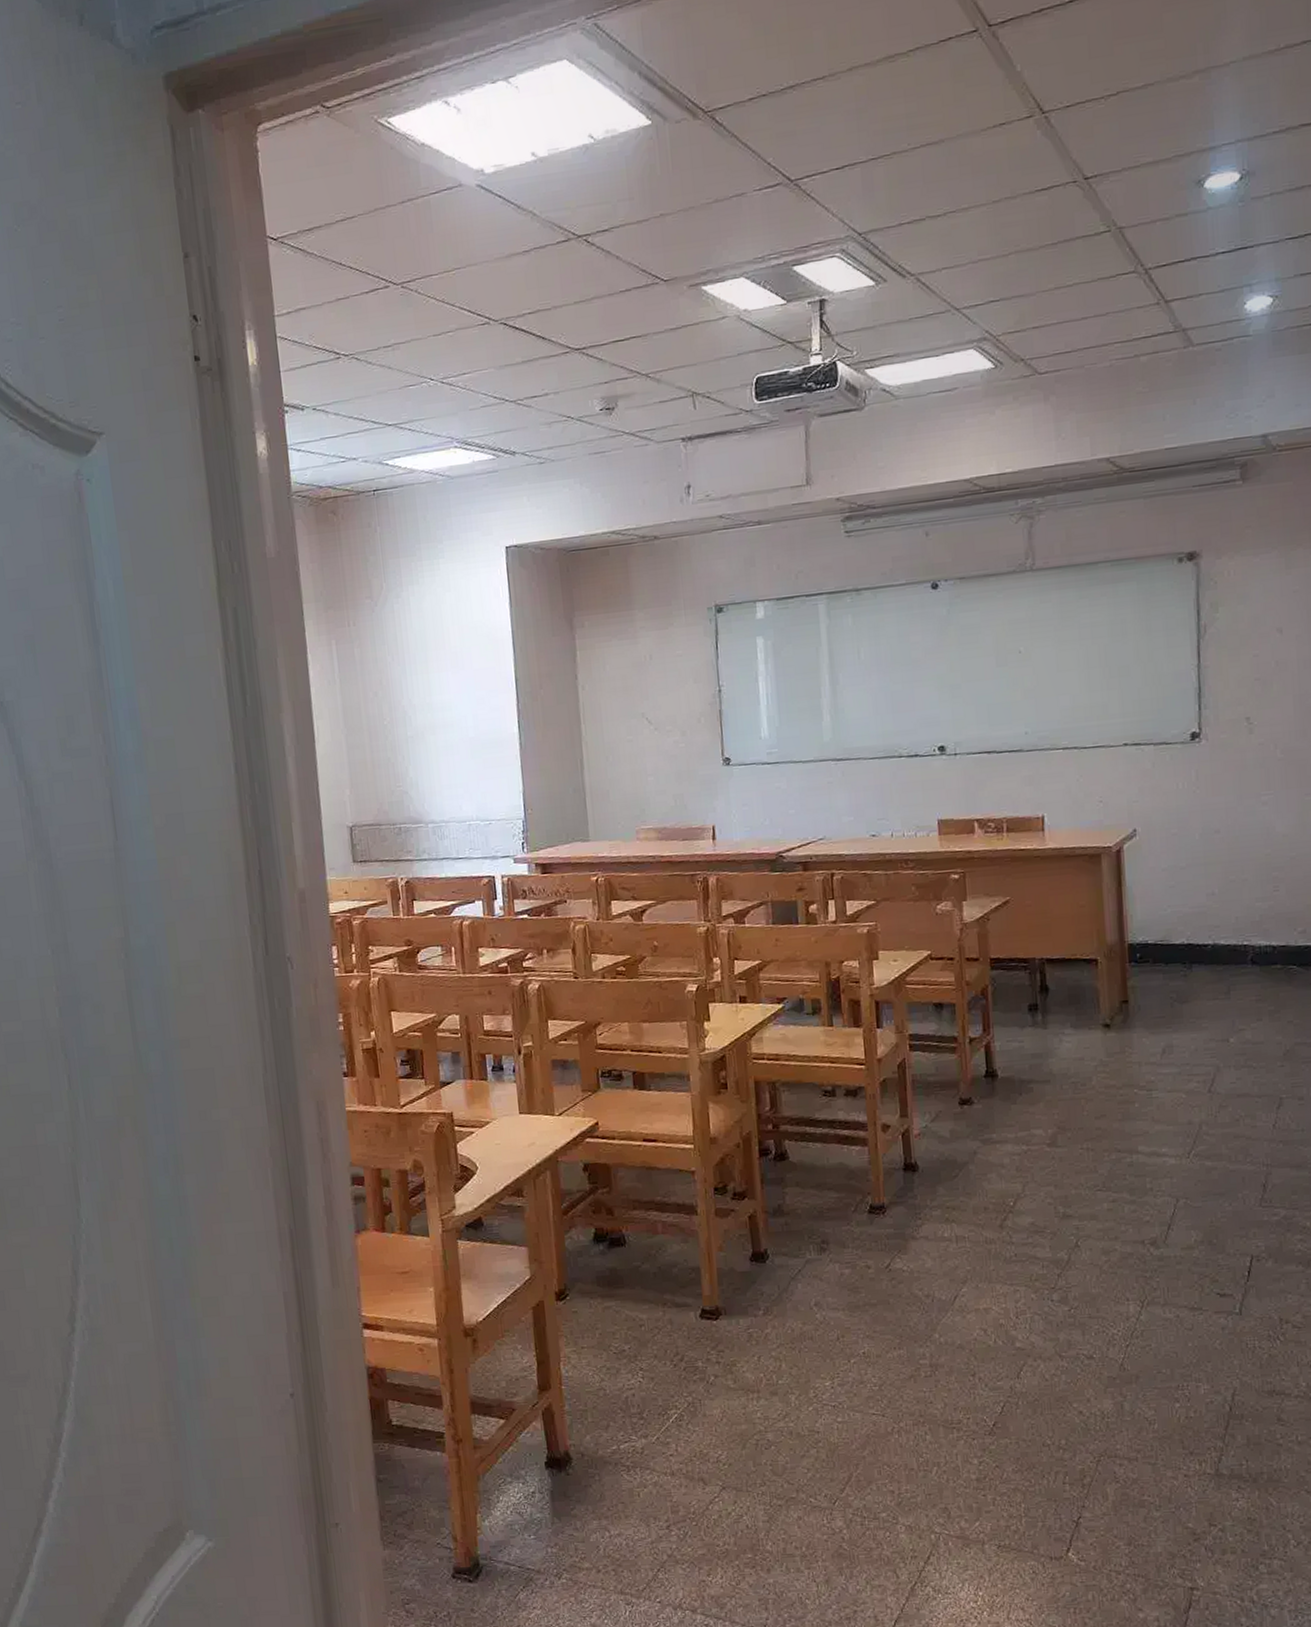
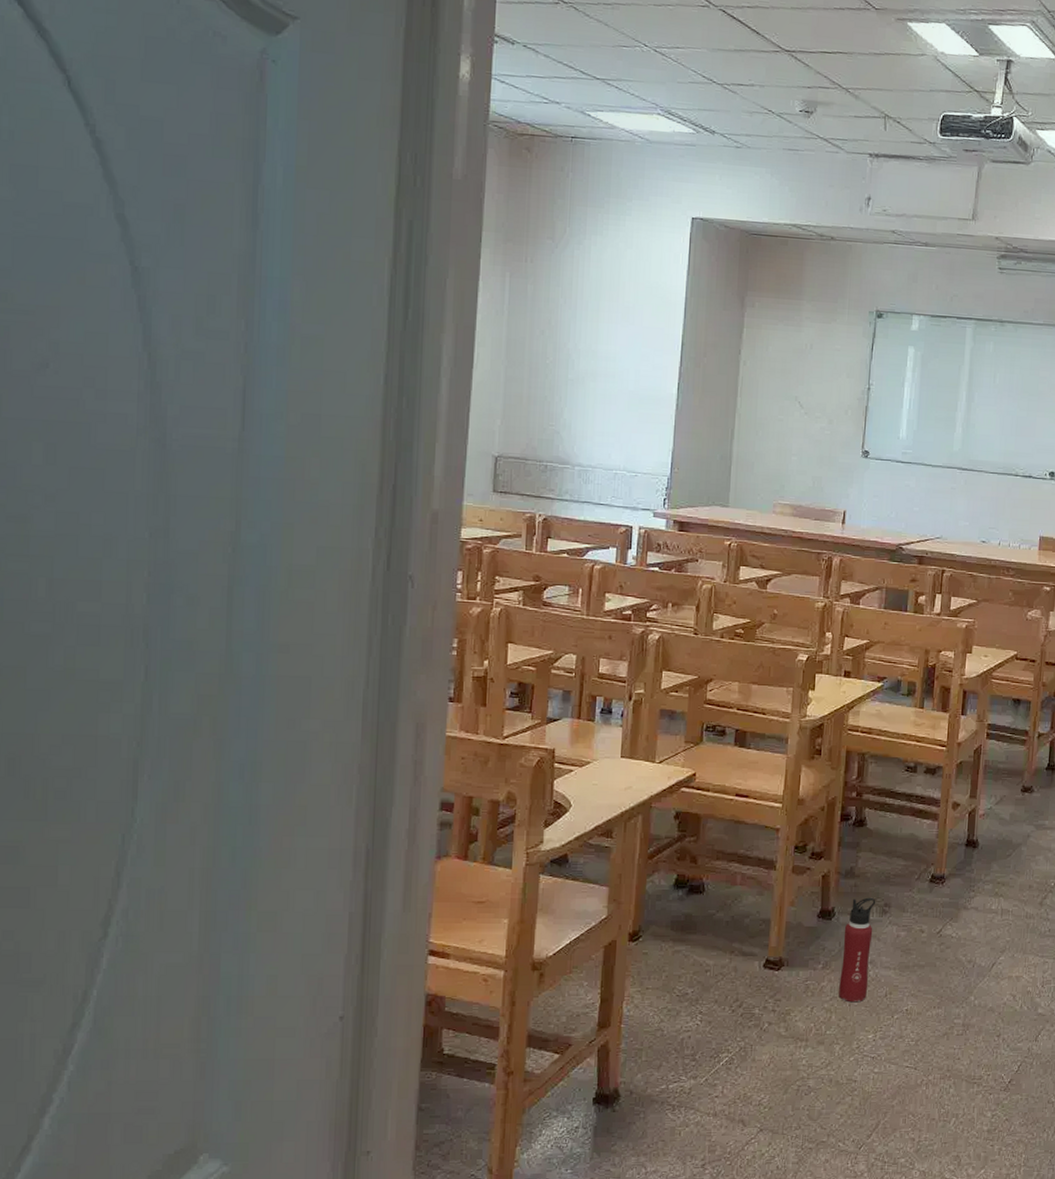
water bottle: none [781,1235,817,1349] -> present [839,897,876,1003]

